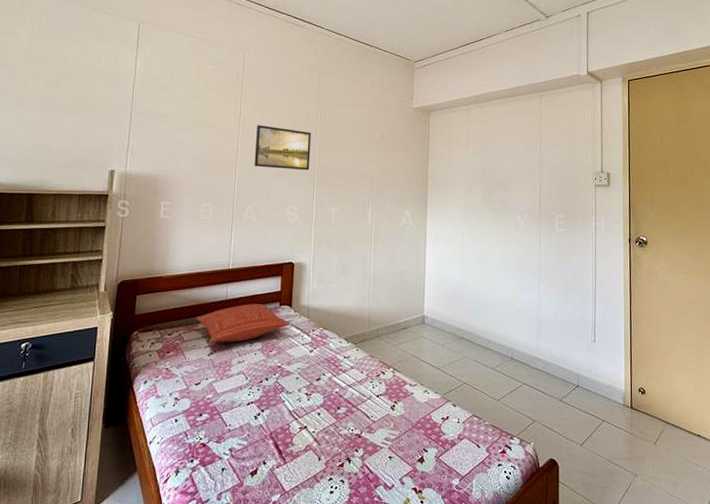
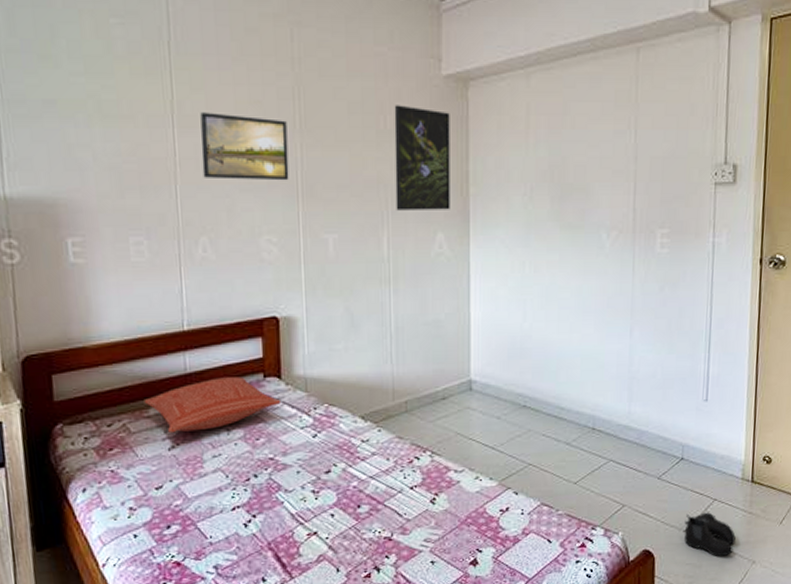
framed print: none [378,125,417,195] -> present [394,105,450,211]
boots: none [580,431,621,469] -> present [683,512,736,557]

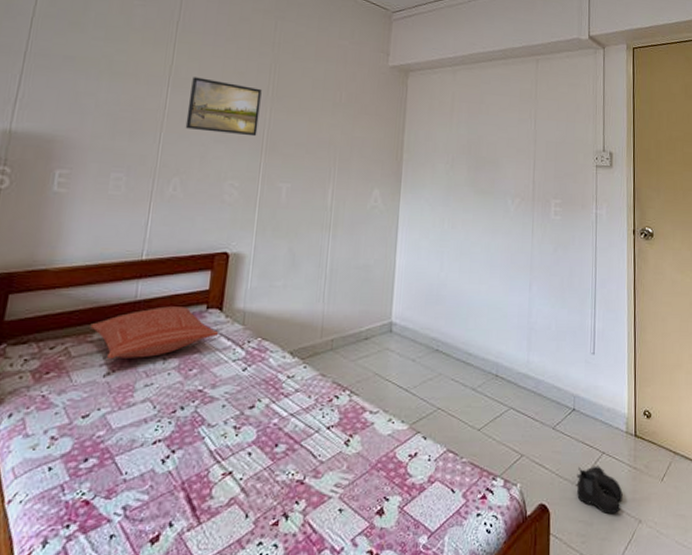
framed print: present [394,105,450,211] -> none [342,84,393,171]

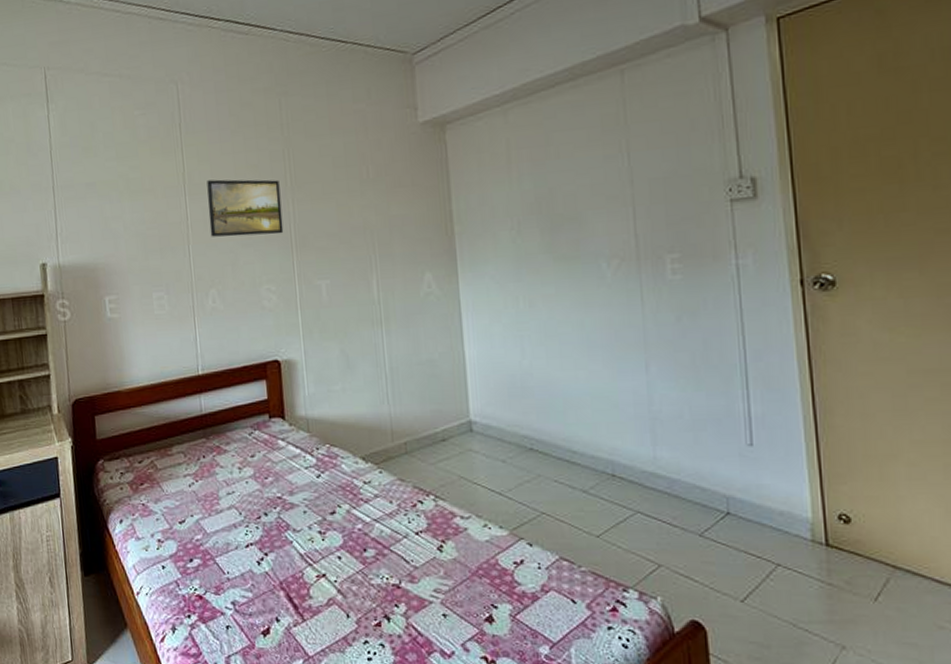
pillow: present [90,306,219,360] -> none [167,417,286,471]
boots: present [576,466,623,515] -> none [740,580,814,638]

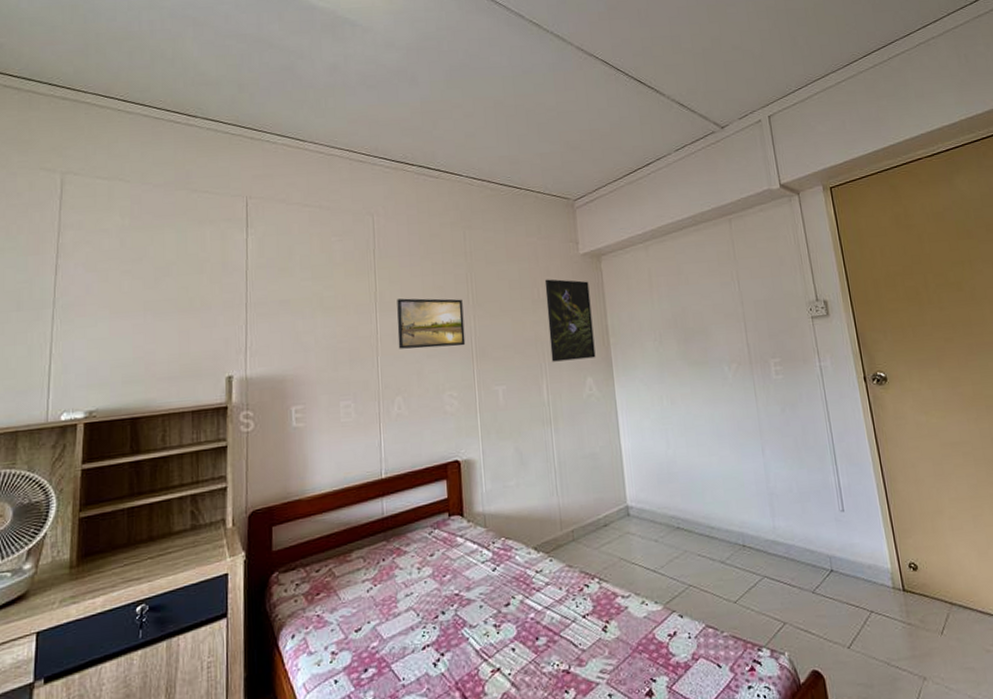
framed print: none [375,154,436,254] -> present [544,279,596,362]

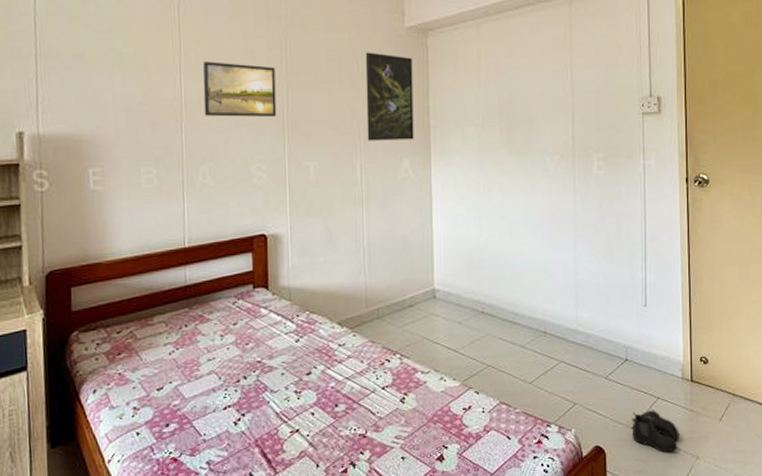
boots: none [846,625,902,675] -> present [631,410,679,453]

